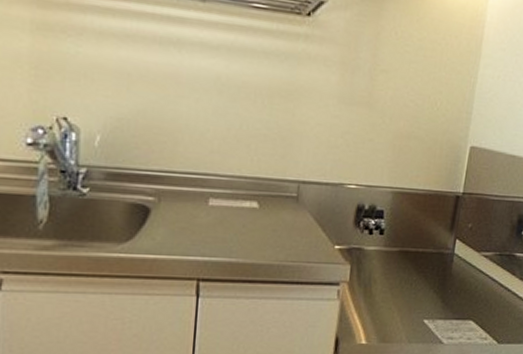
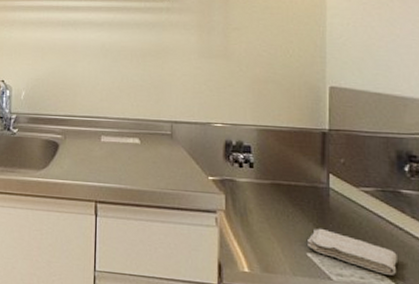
washcloth: none [426,294,502,334] -> present [308,228,397,275]

